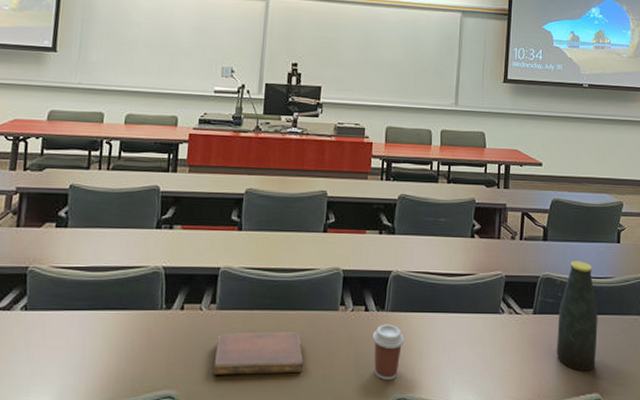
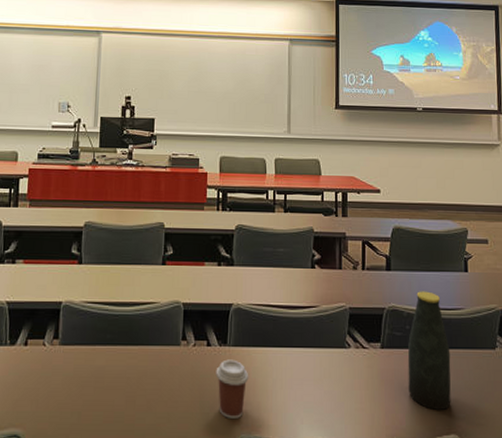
notebook: present [213,332,303,376] -> none [57,368,147,414]

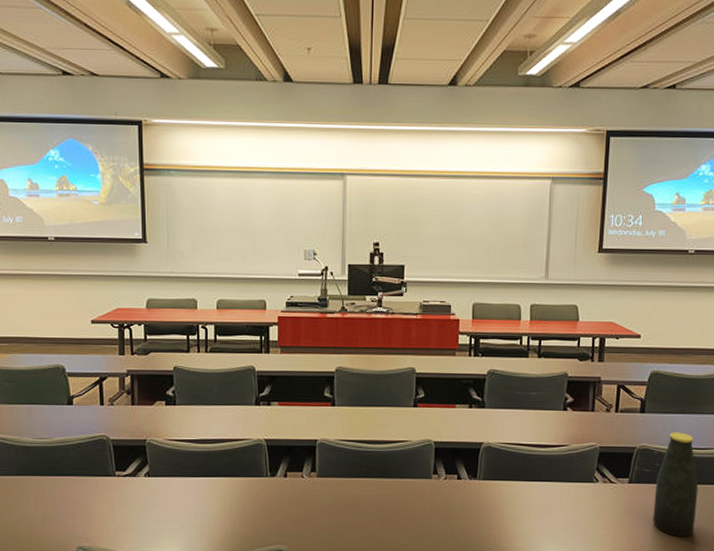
coffee cup: present [216,359,249,418] -> none [465,491,498,541]

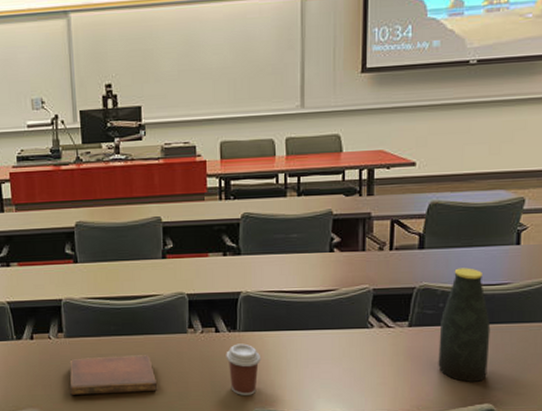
notebook: none [318,497,400,534] -> present [69,355,157,396]
coffee cup: none [465,491,498,541] -> present [226,343,262,395]

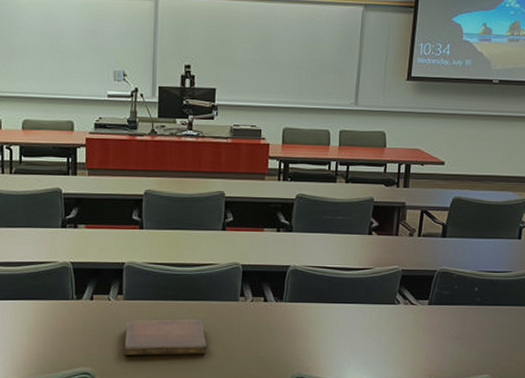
coffee cup: present [226,343,262,395] -> none [271,313,303,361]
bottle: present [438,268,491,383] -> none [450,256,494,356]

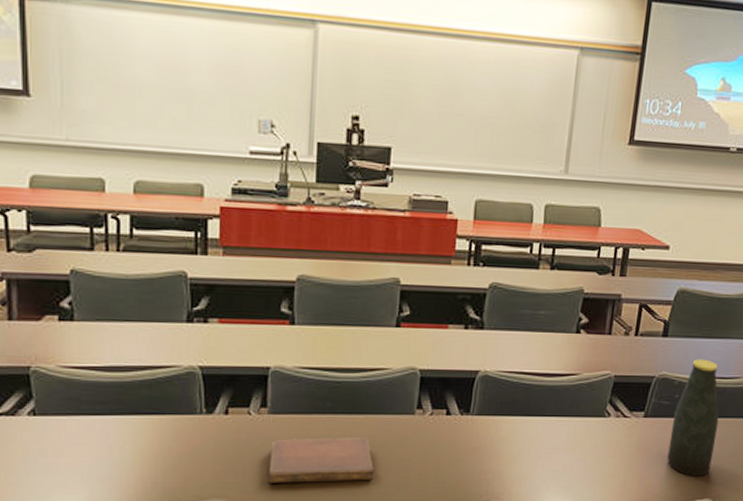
bottle: none [450,256,494,356] -> present [667,359,719,477]

